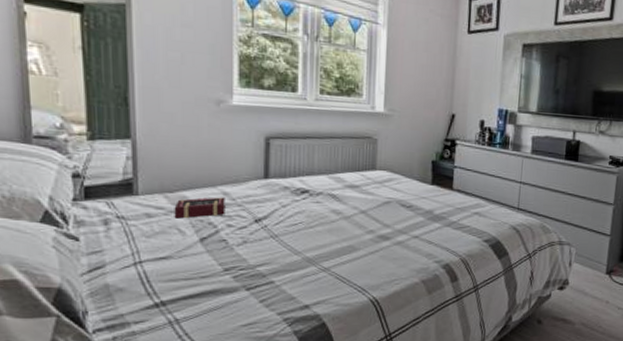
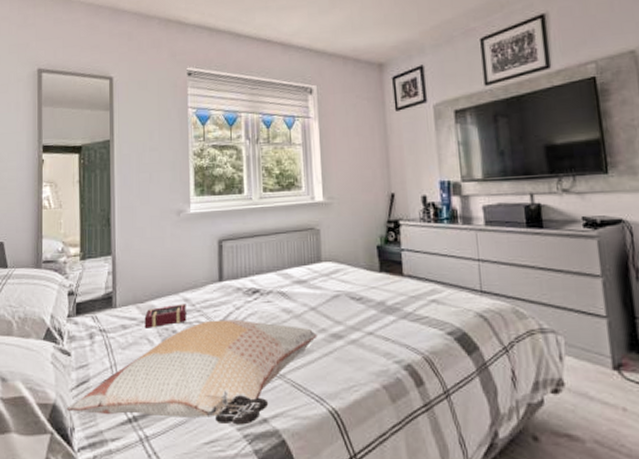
decorative pillow: none [76,215,365,310] -> present [66,319,317,425]

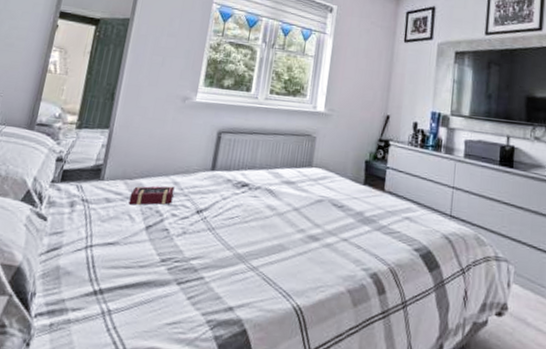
decorative pillow: present [66,319,317,425] -> none [31,206,296,311]

